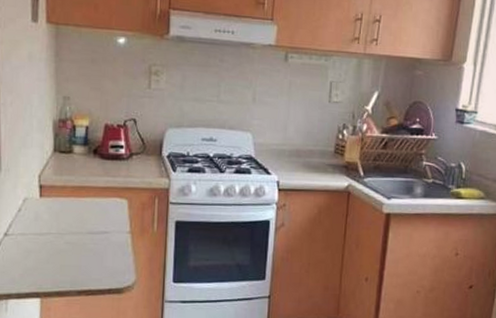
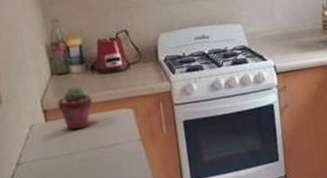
potted succulent: none [54,166,90,211] -> present [57,86,93,131]

